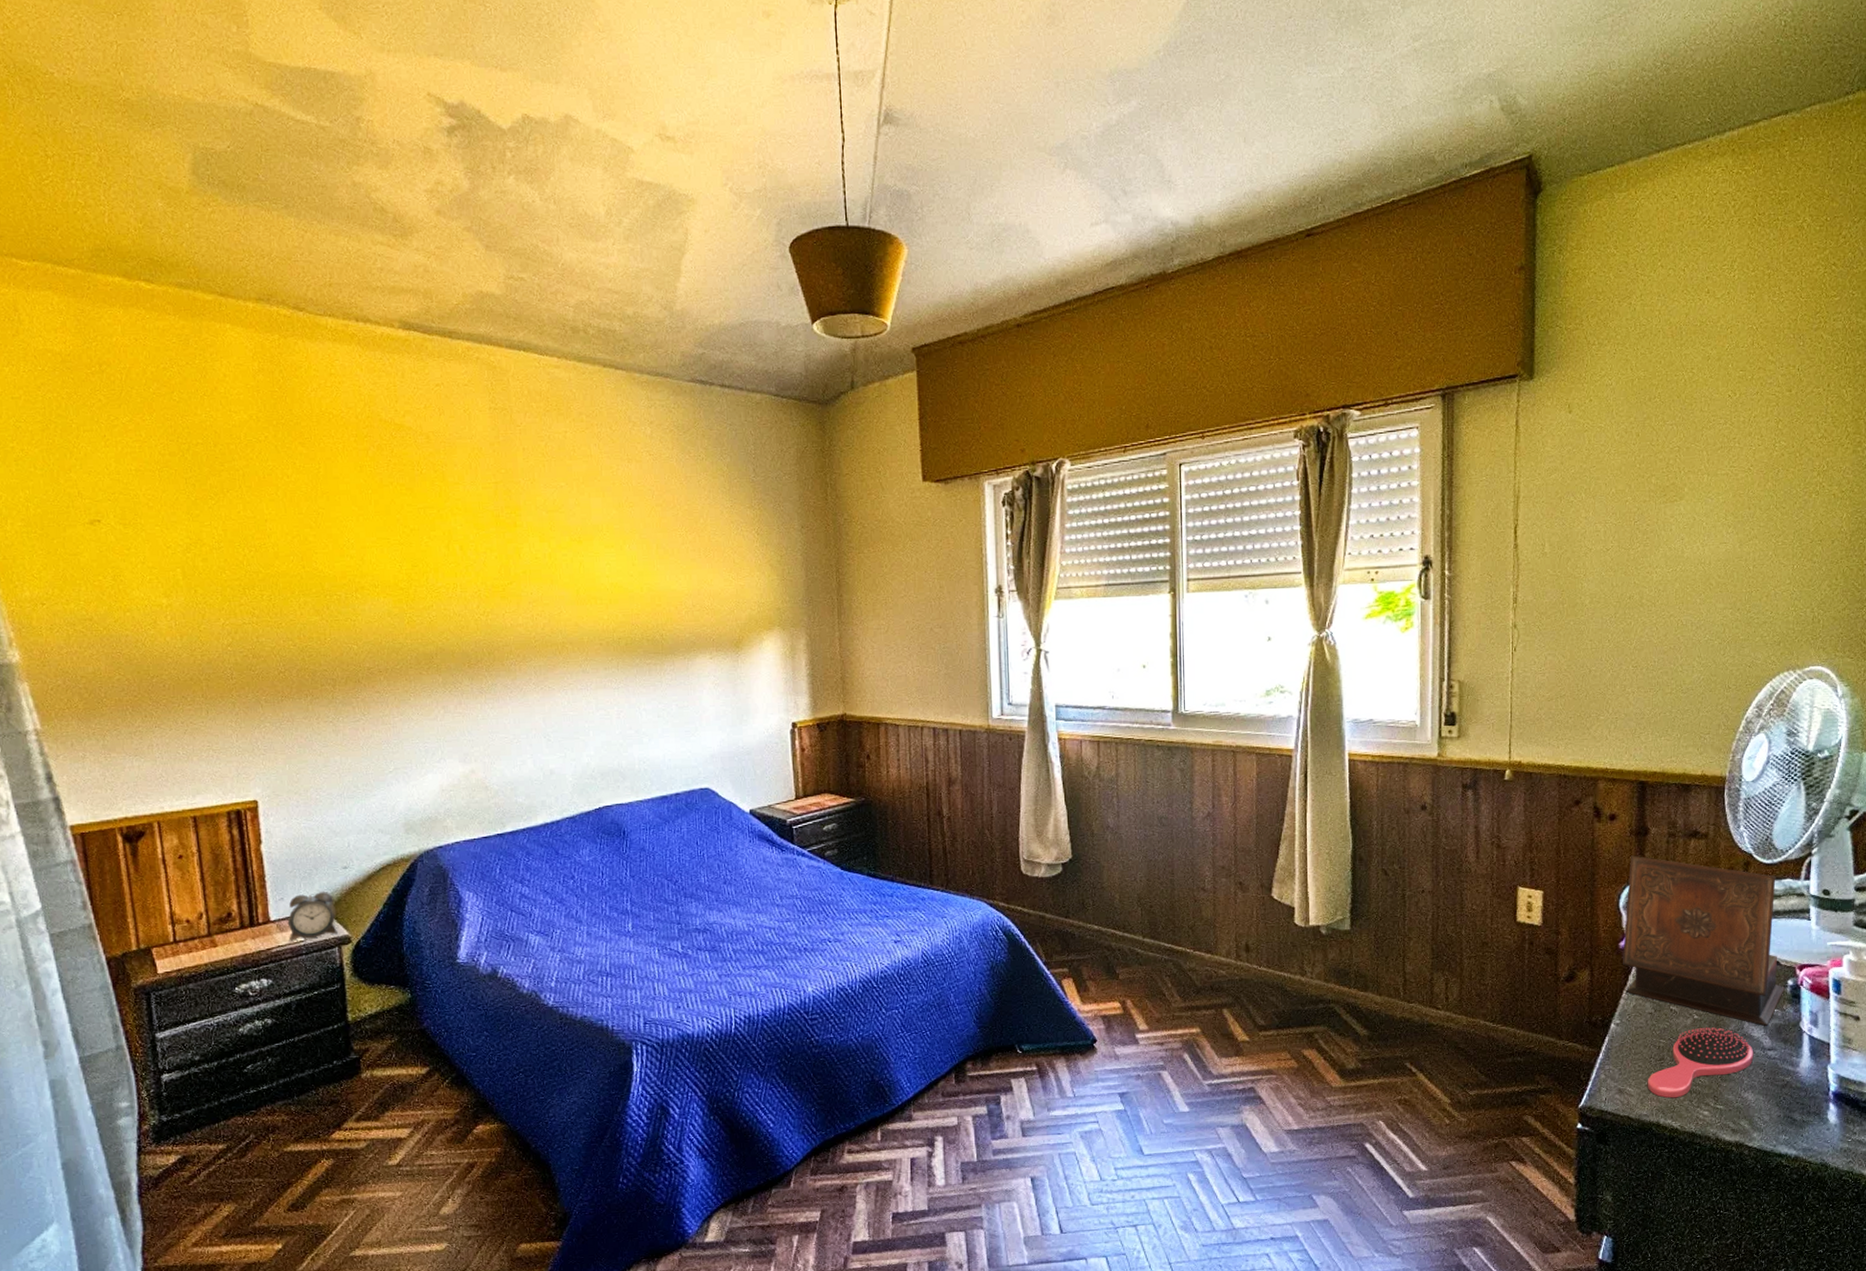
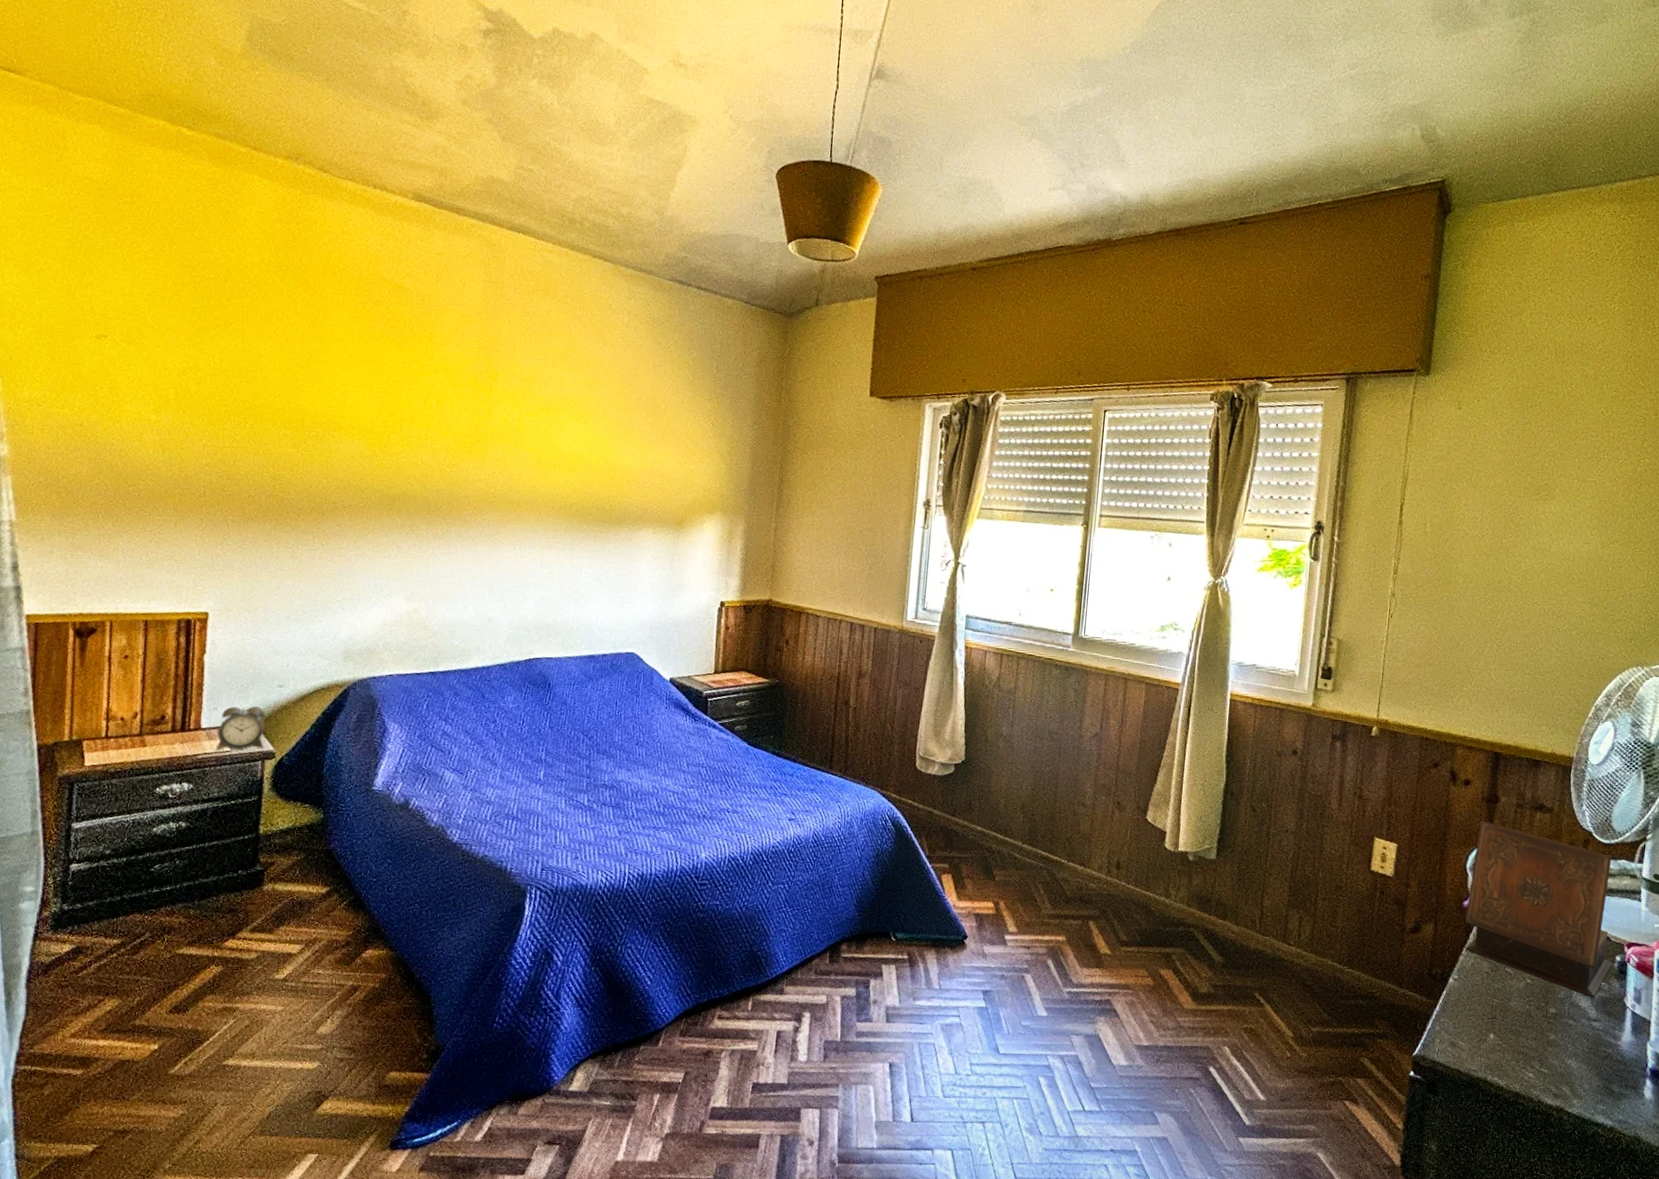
hairbrush: present [1647,1027,1754,1099] -> none [1478,991,1580,1057]

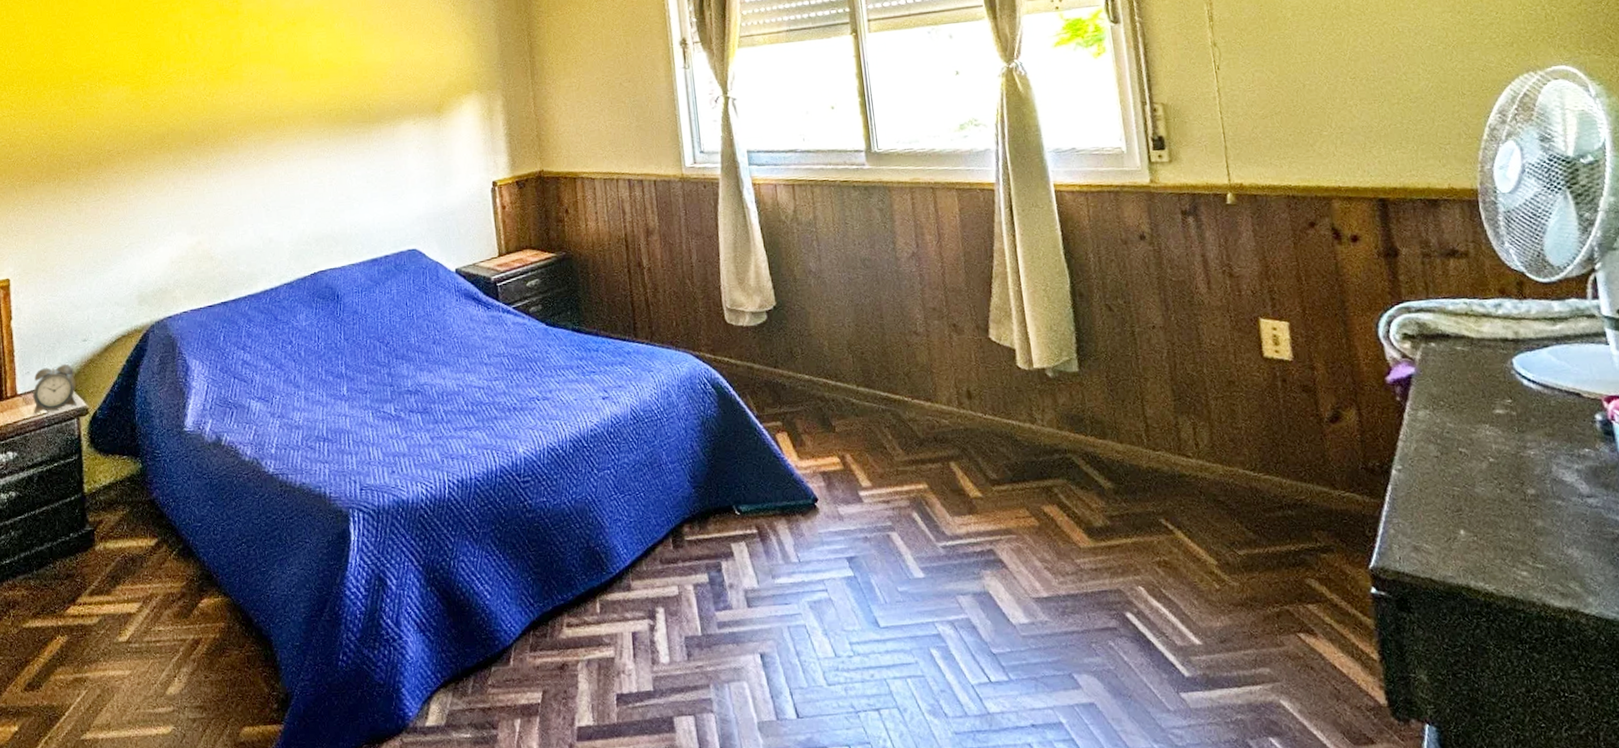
jewelry box: present [1464,820,1613,998] -> none [1383,279,1594,470]

